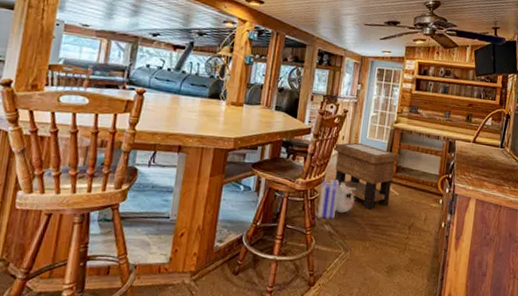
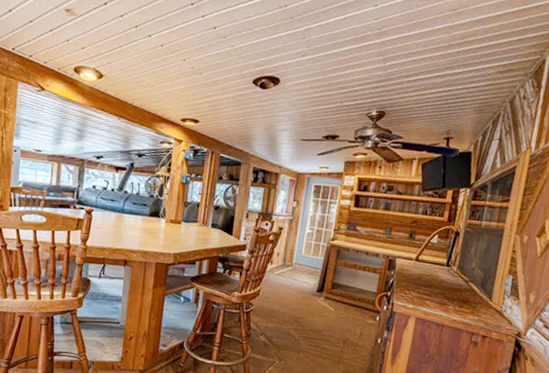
wastebasket: present [318,177,356,219] -> none [253,292,291,331]
side table: present [333,142,400,211] -> none [268,259,336,324]

